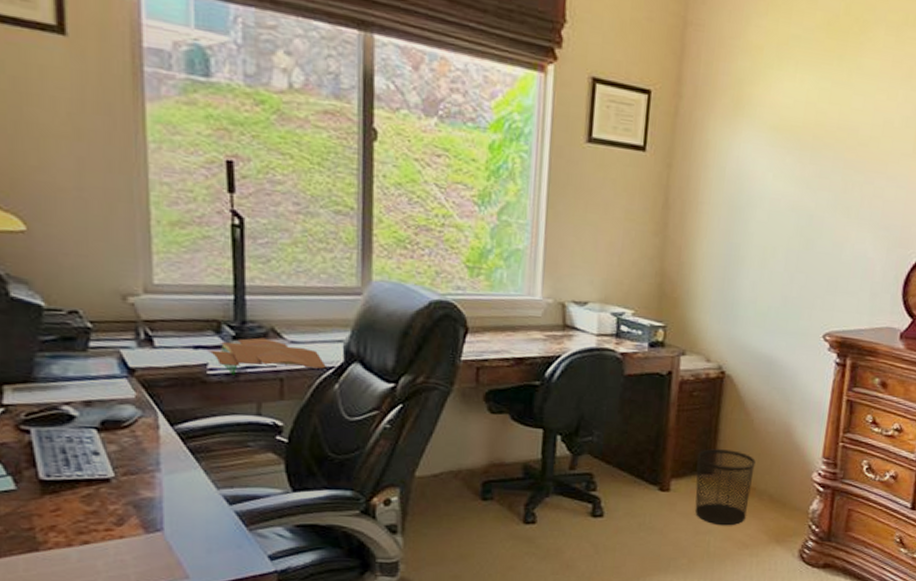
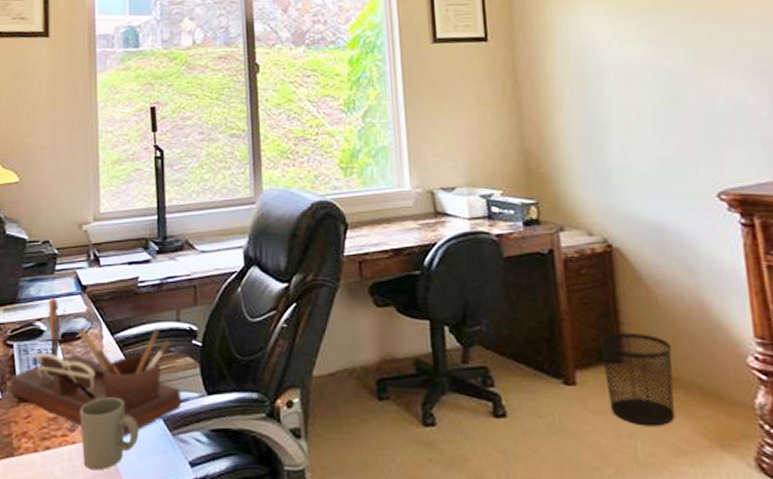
desk organizer: none [28,379,260,531] -> present [10,298,181,437]
mug: none [129,491,207,564] -> present [80,397,139,470]
papers: present [207,337,326,375] -> none [138,250,230,286]

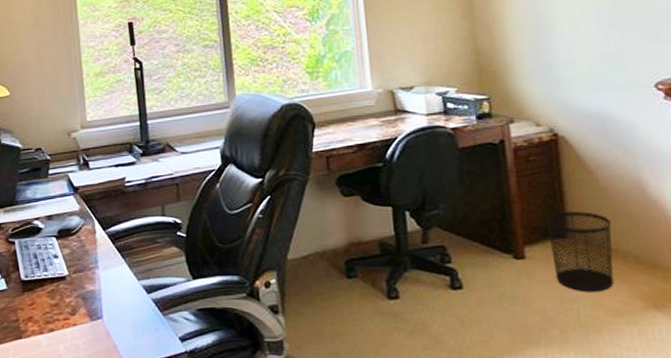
desk organizer: present [10,298,181,437] -> none [14,199,170,318]
mug: present [80,397,139,470] -> none [79,284,133,348]

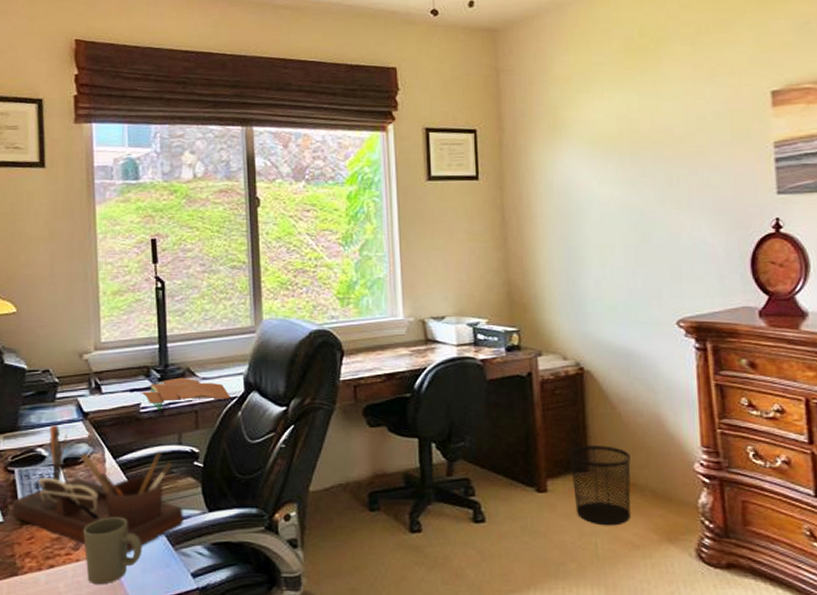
desk organizer: none [14,199,170,318] -> present [12,425,183,553]
mug: none [79,284,133,348] -> present [83,517,142,585]
papers: none [124,152,209,185] -> present [140,377,231,411]

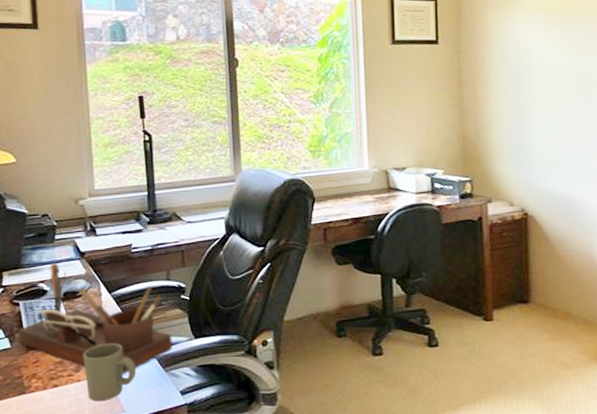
papers: present [140,377,231,411] -> none [131,221,213,251]
waste bin: present [569,445,631,524] -> none [513,281,566,348]

